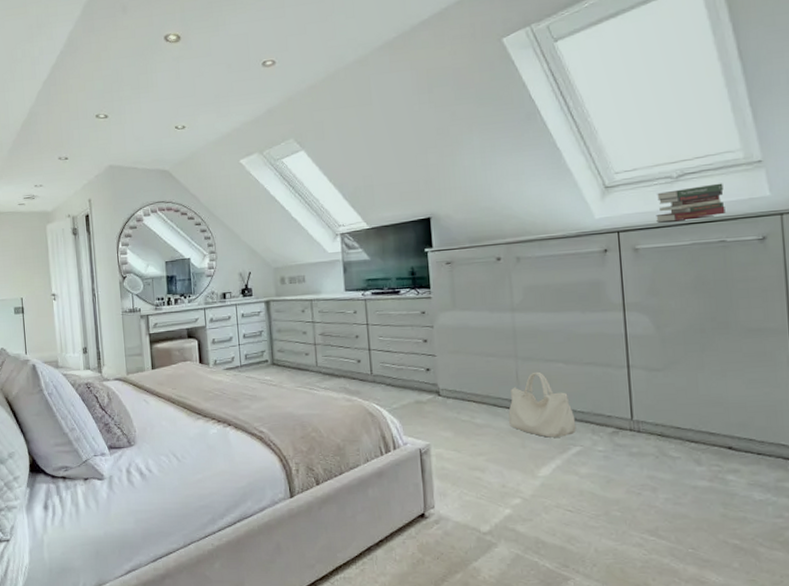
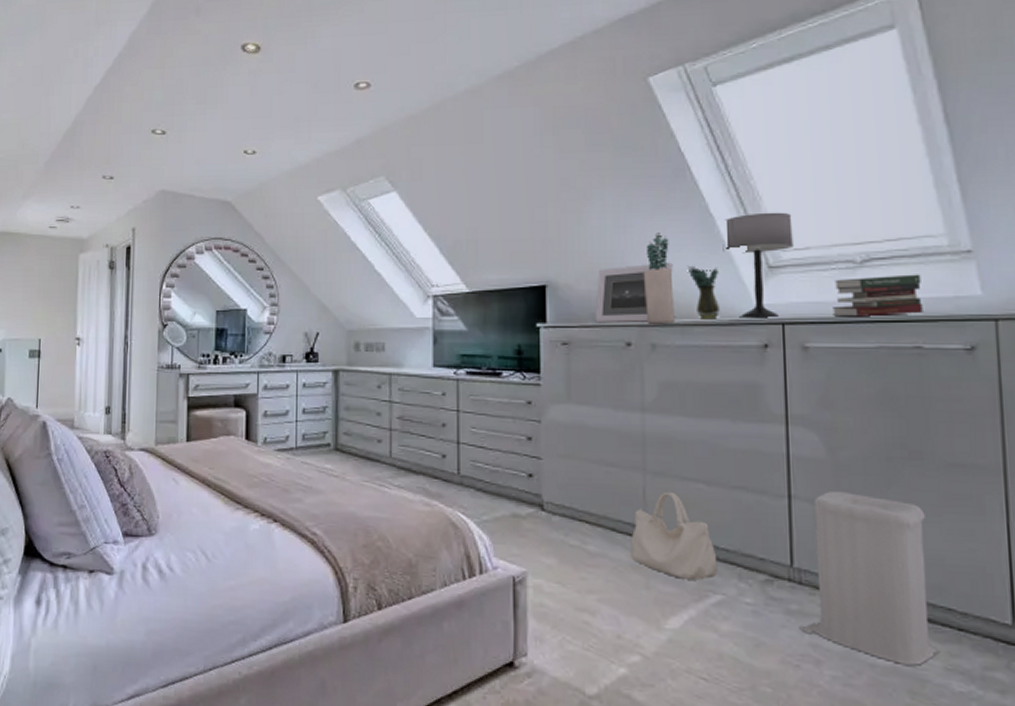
picture frame: none [470,190,531,245] -> present [595,262,673,324]
vase: none [506,167,534,242] -> present [643,232,675,325]
vase: none [541,191,569,235] -> present [687,265,720,321]
table lamp: none [568,142,624,230] -> present [722,212,793,318]
laundry basket: none [639,358,744,484] -> present [799,490,939,666]

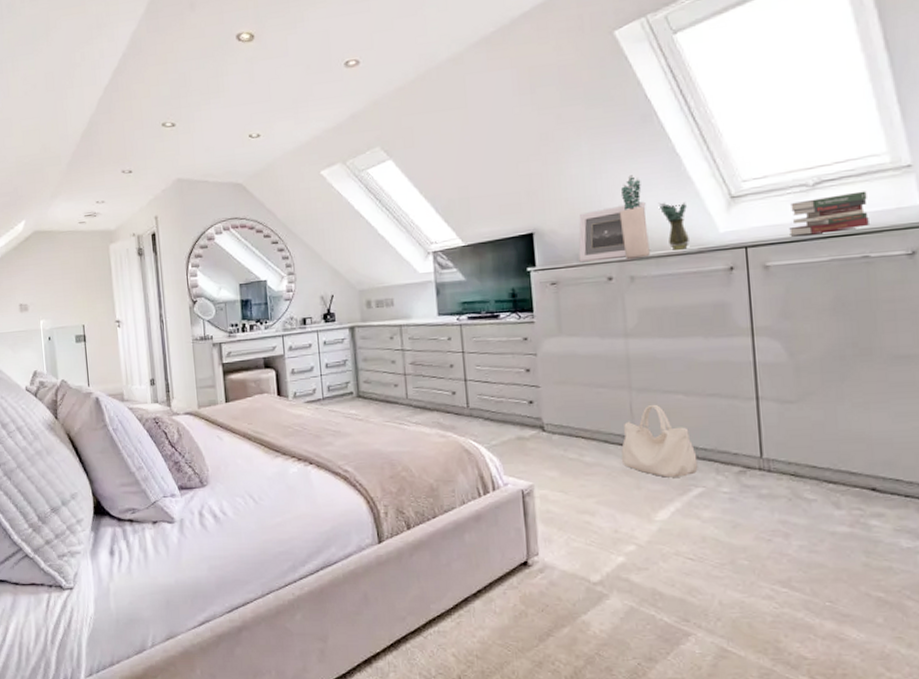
table lamp: present [722,212,793,318] -> none [689,145,753,246]
laundry basket: present [799,490,939,666] -> none [769,389,889,530]

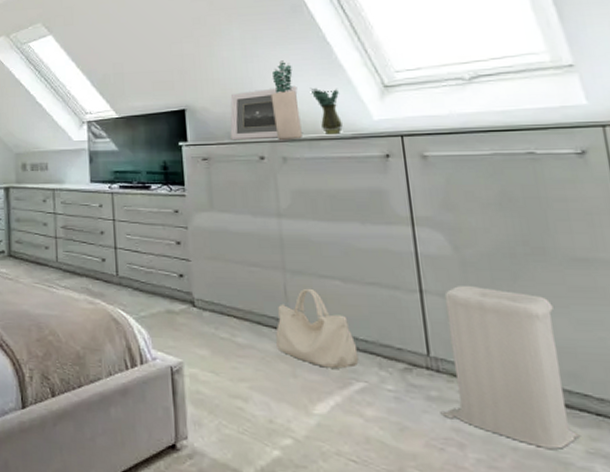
laundry basket: none [769,389,889,530] -> present [440,285,579,449]
books: present [789,191,869,237] -> none [447,87,532,128]

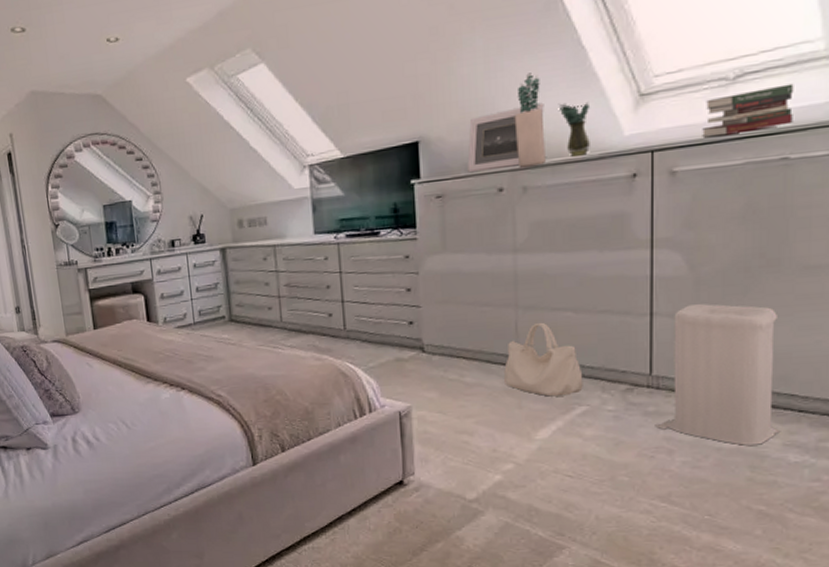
books: none [447,87,532,128] -> present [702,83,794,138]

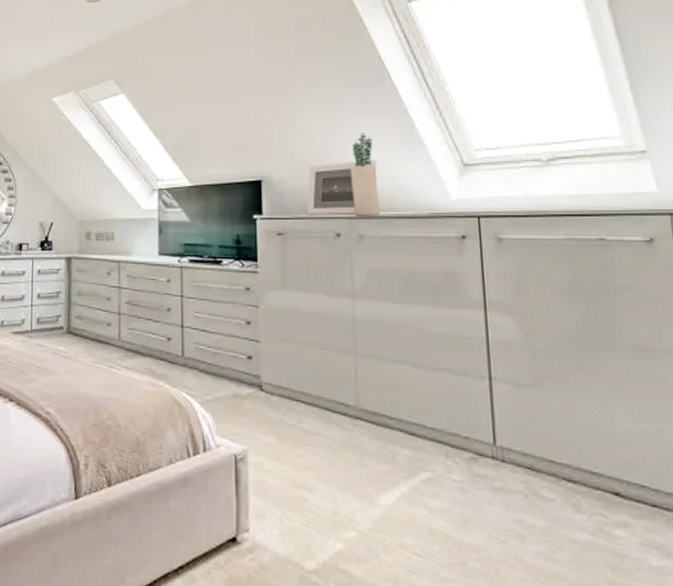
handbag: present [503,322,583,397] -> none [343,373,426,458]
vase: present [558,102,590,158] -> none [389,163,421,214]
laundry basket: present [655,303,779,446] -> none [503,372,635,541]
books: present [702,83,794,138] -> none [523,172,605,211]

